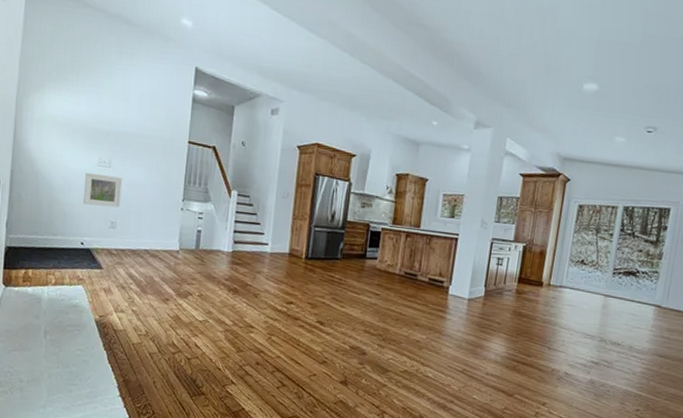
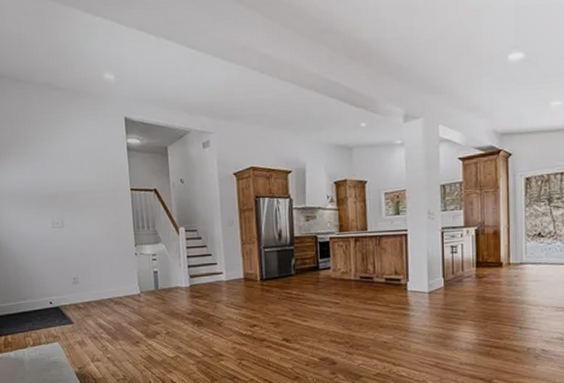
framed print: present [83,172,123,208] -> none [42,235,80,267]

